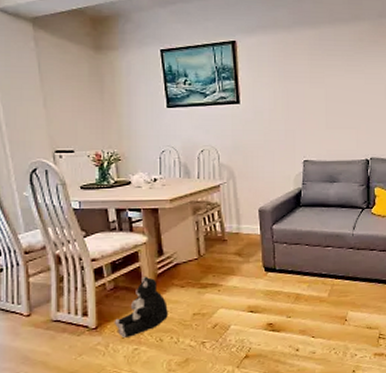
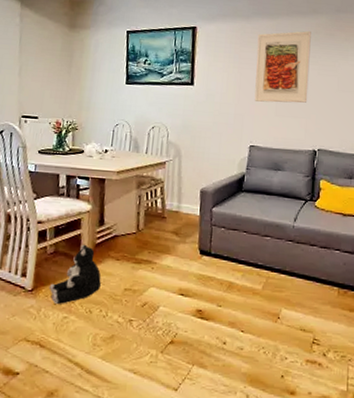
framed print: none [301,38,357,115] -> present [254,30,311,103]

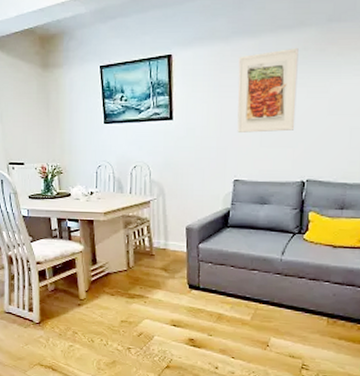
plush toy: present [49,244,101,304] -> none [54,281,99,335]

